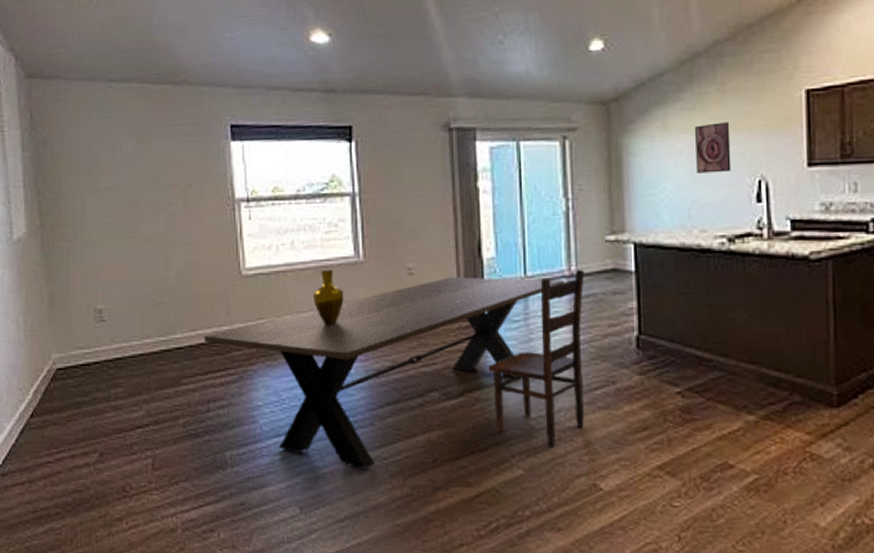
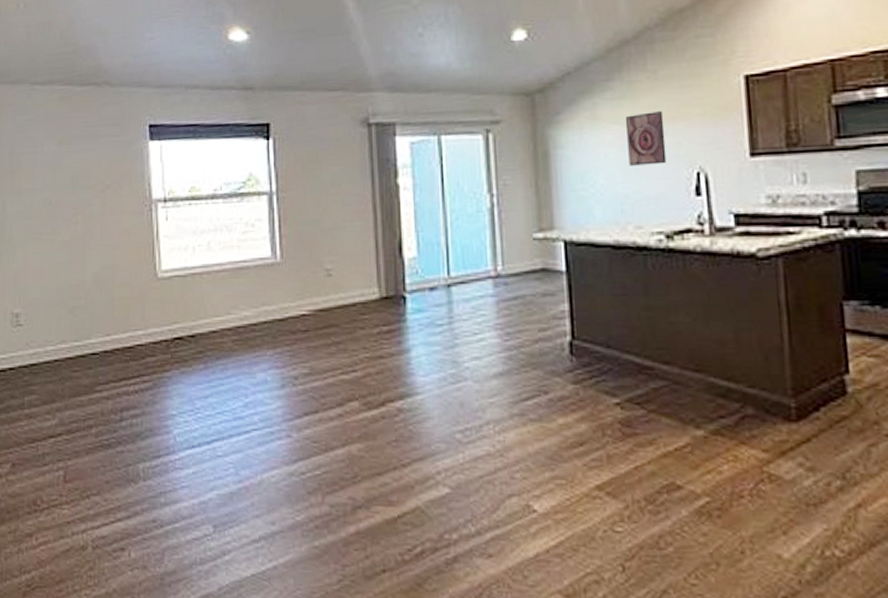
dining table: present [203,277,564,469] -> none [118,278,490,485]
vase: present [312,269,344,325] -> none [228,271,261,329]
chair: present [488,269,584,448] -> none [411,269,515,464]

